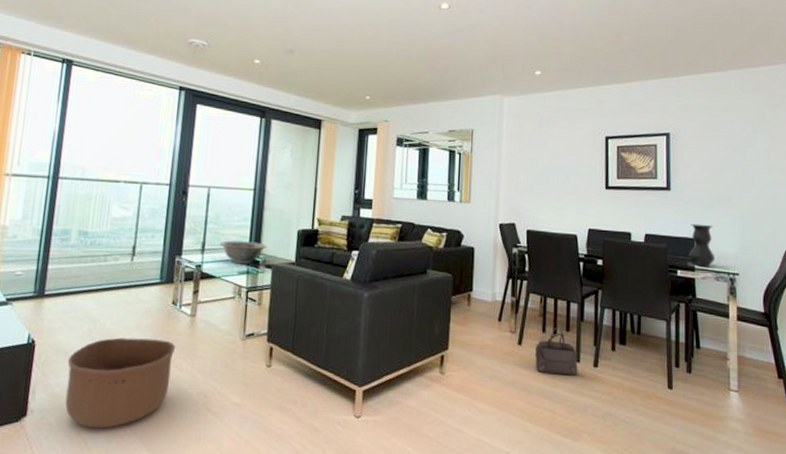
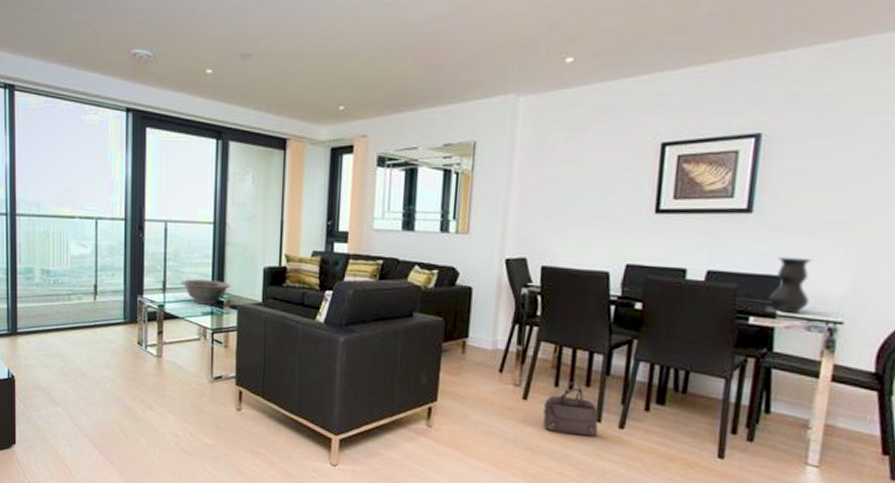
basket: present [65,337,176,429] -> none [45,375,145,460]

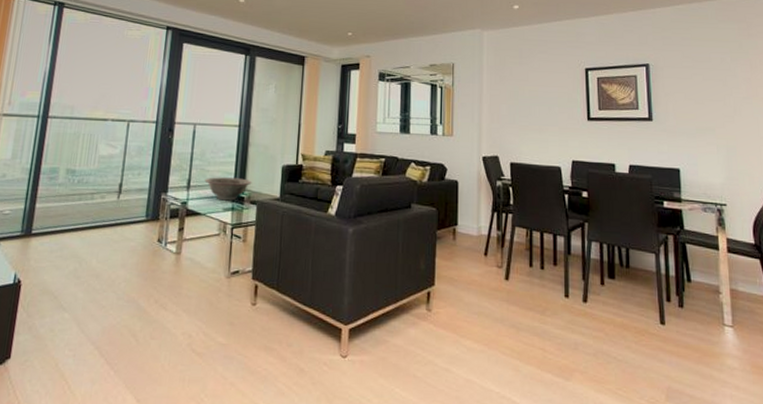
handbag: present [542,381,599,437] -> none [522,261,567,312]
vase: present [768,256,812,313] -> none [674,154,702,198]

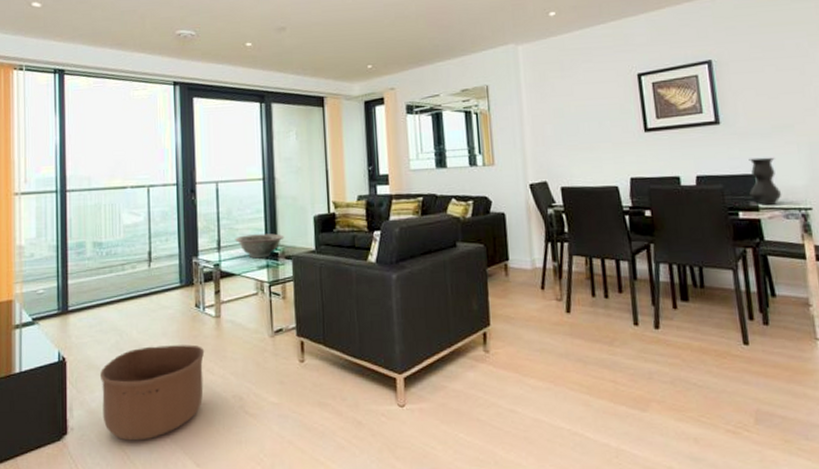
basket: none [49,276,161,371] -> present [99,344,205,441]
vase: none [674,154,702,198] -> present [748,157,782,205]

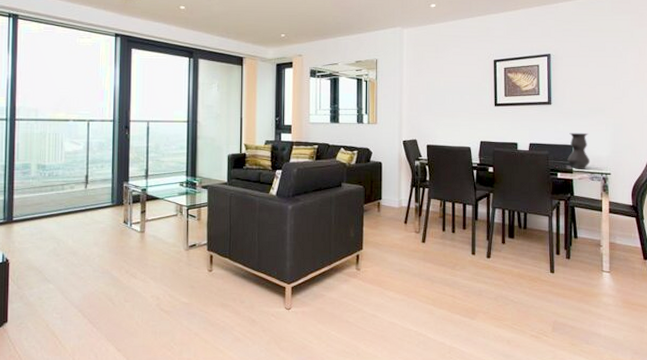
basket: present [99,344,205,441] -> none [38,253,130,329]
decorative bowl: present [235,233,284,259] -> none [160,167,202,187]

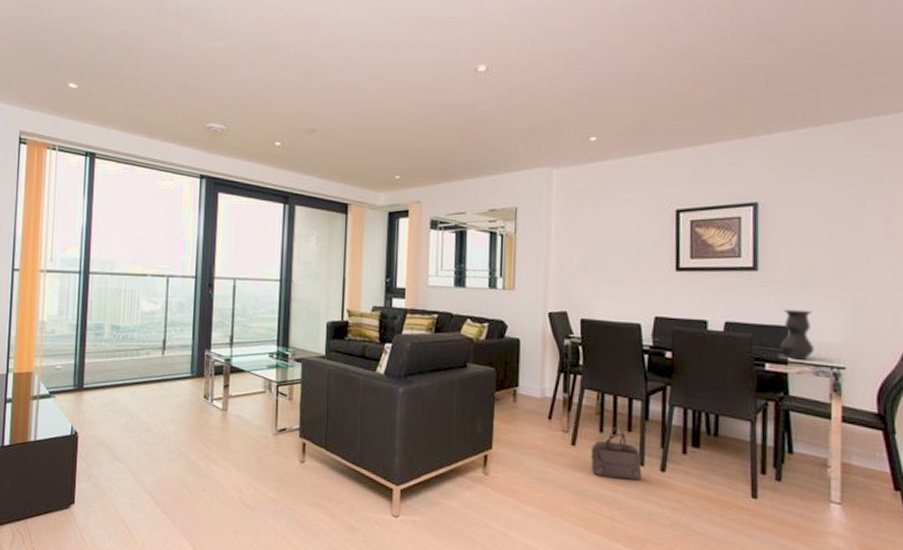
handbag: none [436,226,474,266] -> present [590,427,642,481]

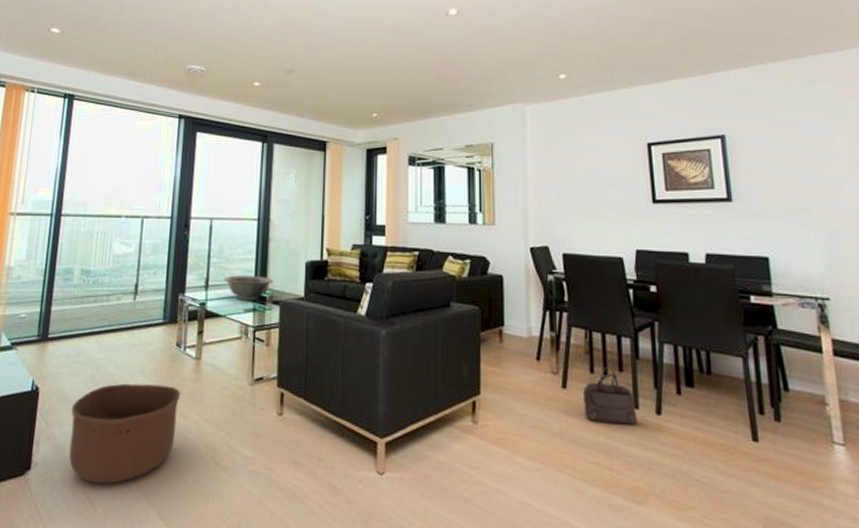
basket: none [108,430,210,519] -> present [69,383,181,485]
decorative bowl: none [247,333,296,358] -> present [223,275,274,301]
vase: present [780,309,815,360] -> none [762,239,797,291]

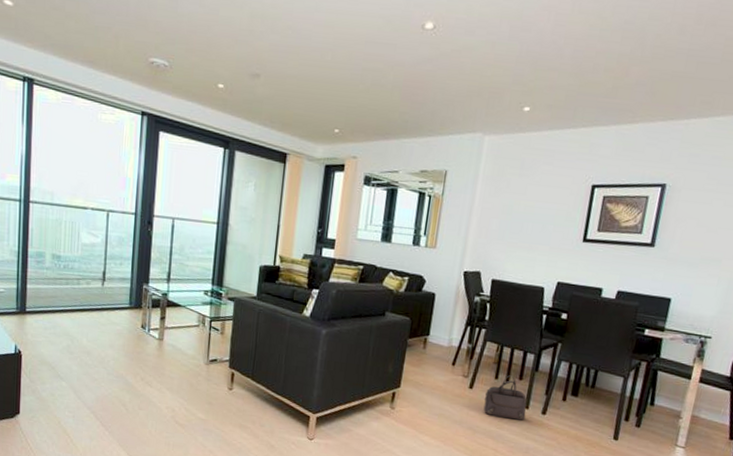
basket: present [69,383,181,485] -> none [51,354,146,430]
decorative bowl: present [223,275,274,301] -> none [184,272,230,296]

